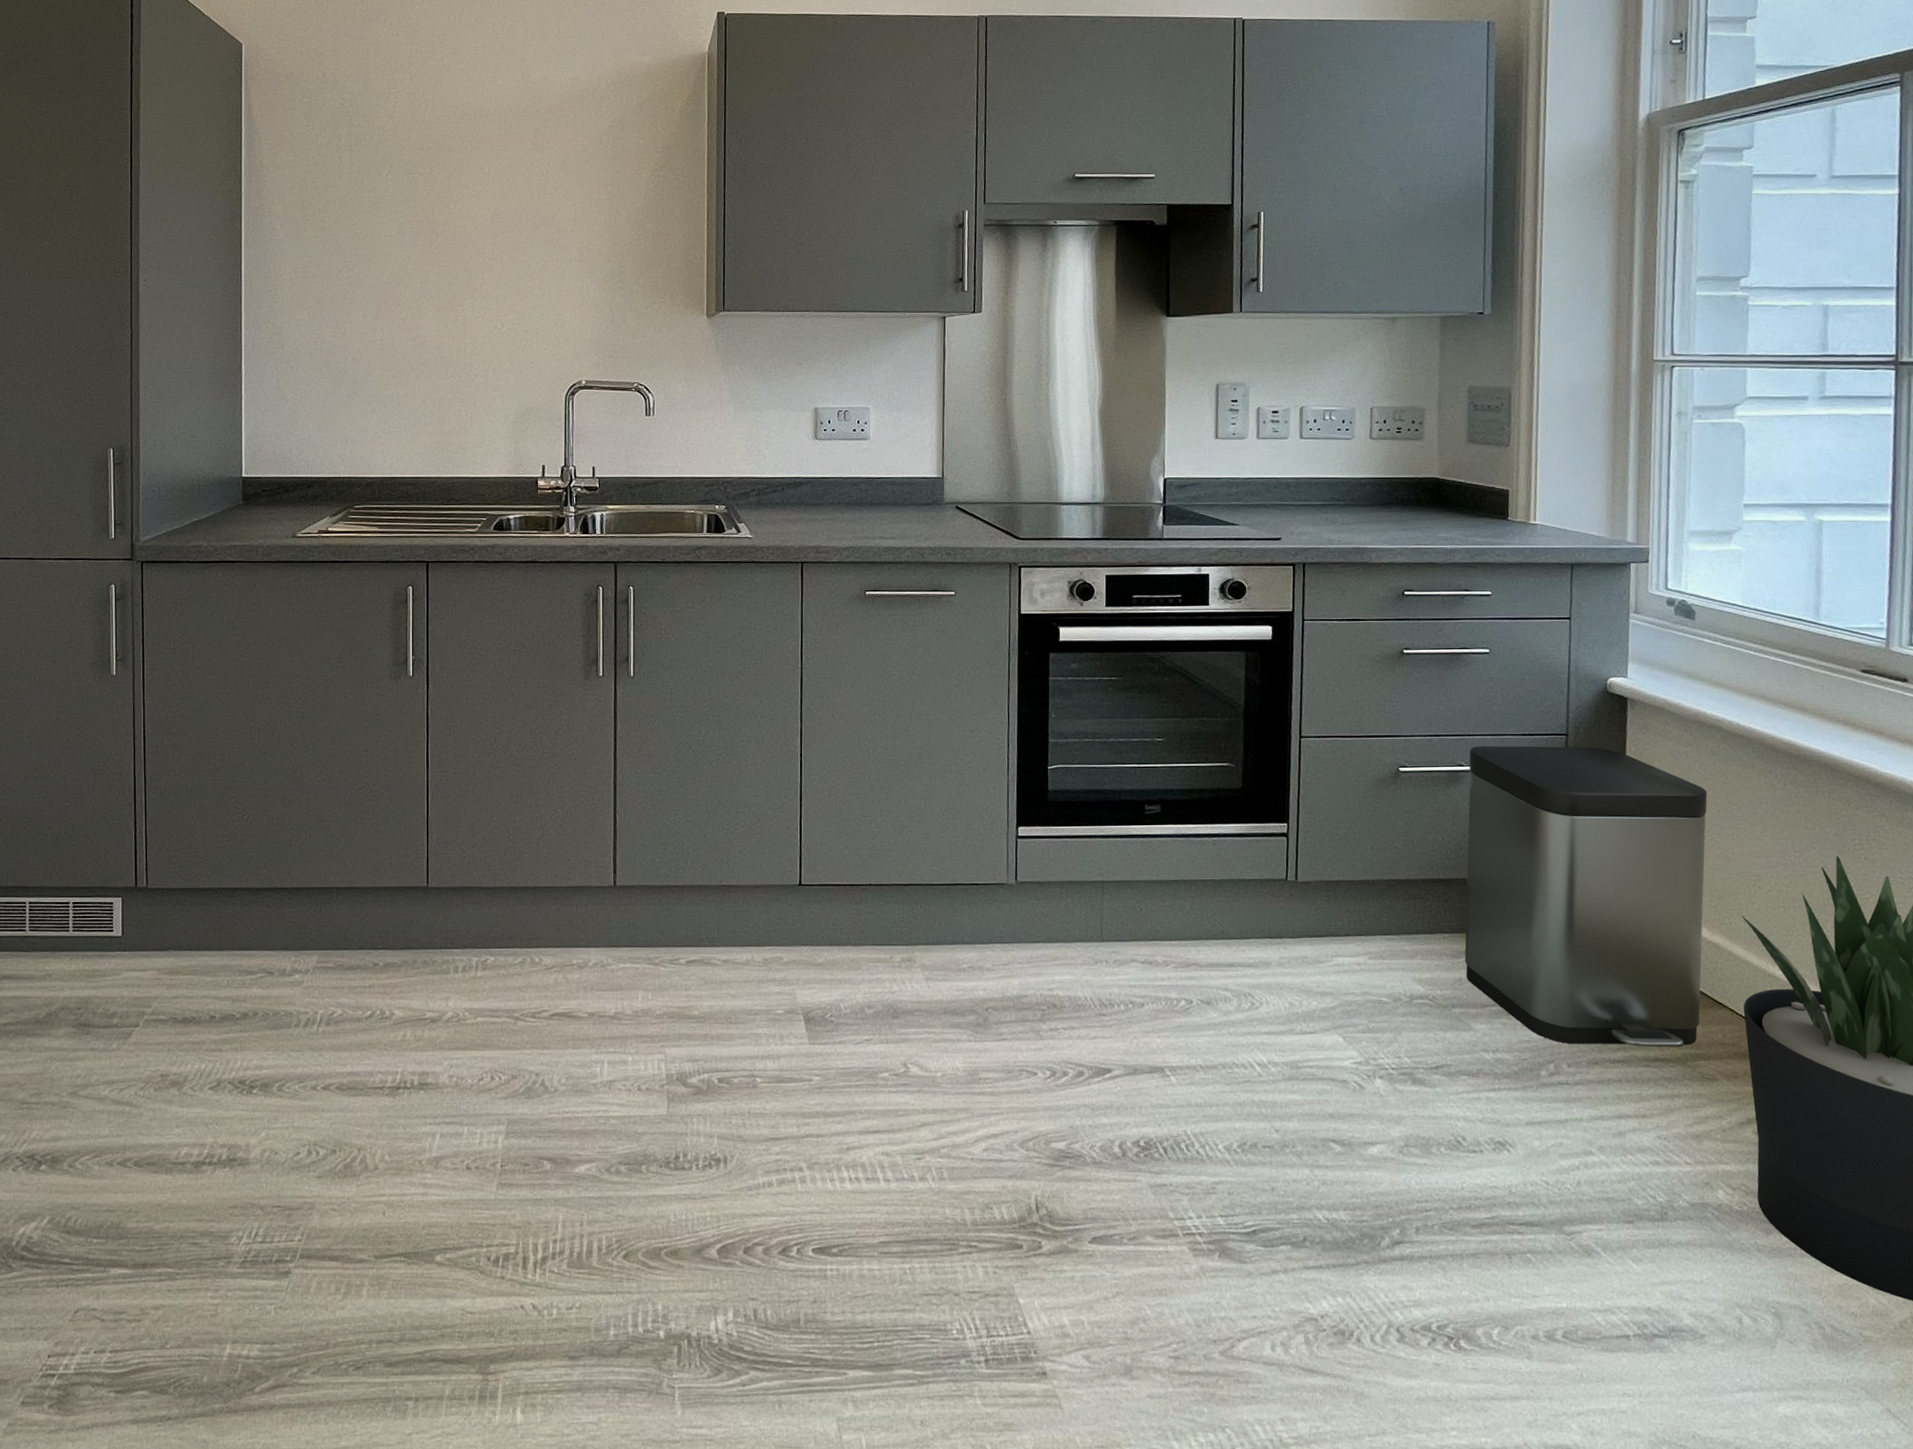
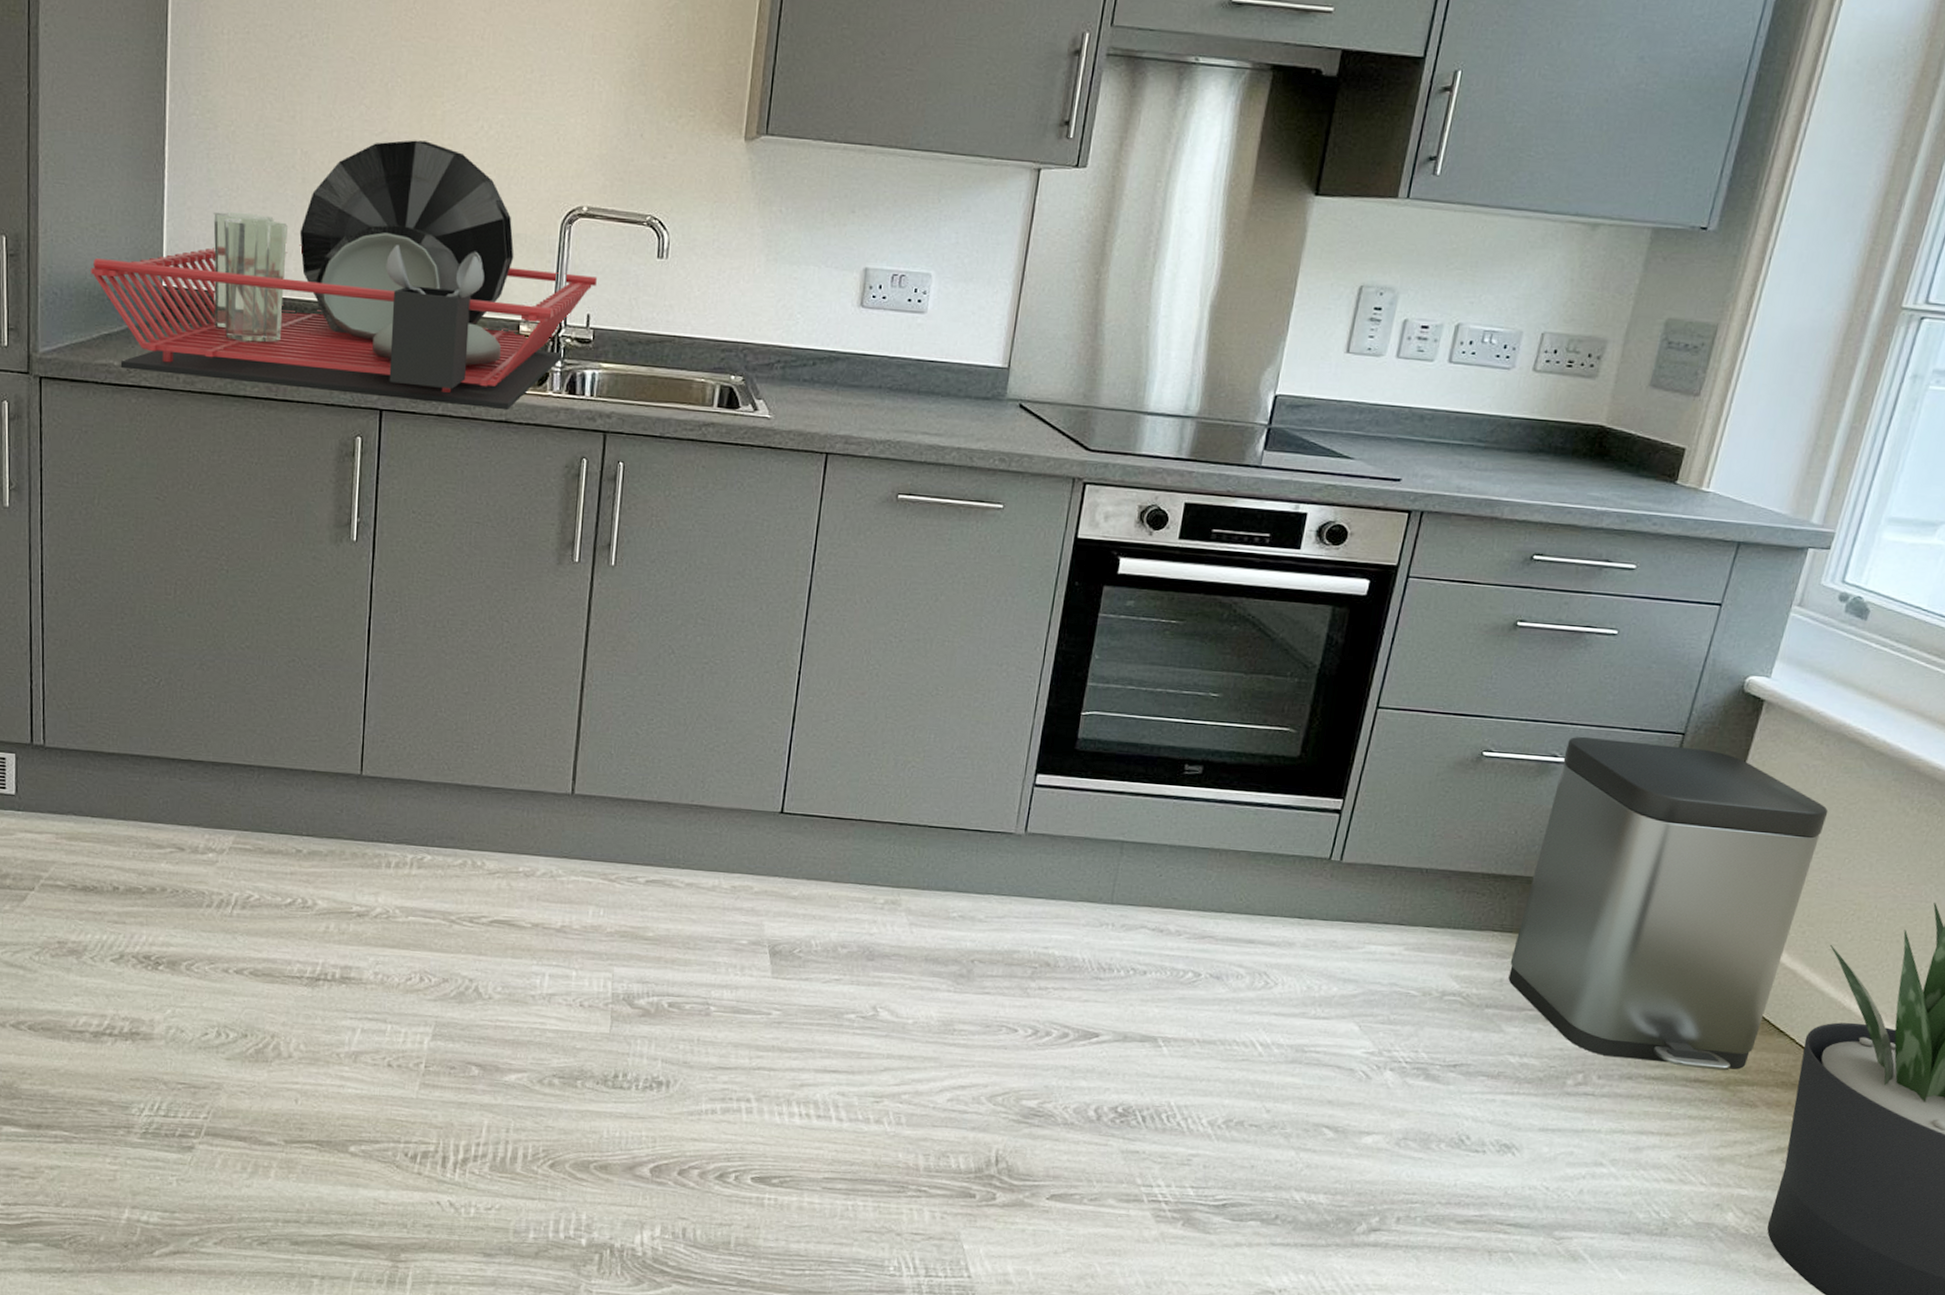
dish rack: none [183,341,598,552] -> present [91,140,597,411]

